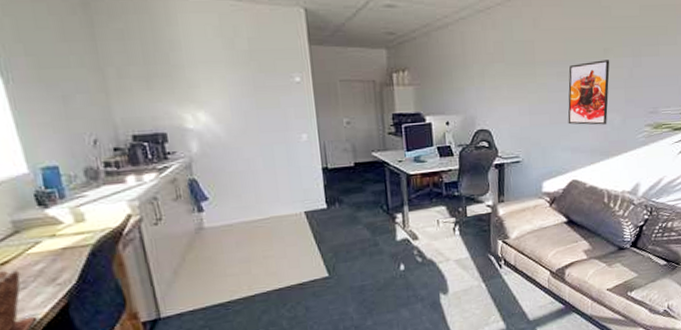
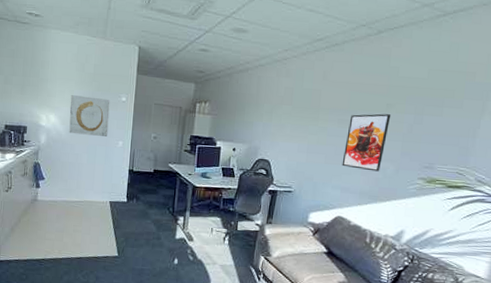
wall art: none [222,81,285,134] -> present [69,94,110,137]

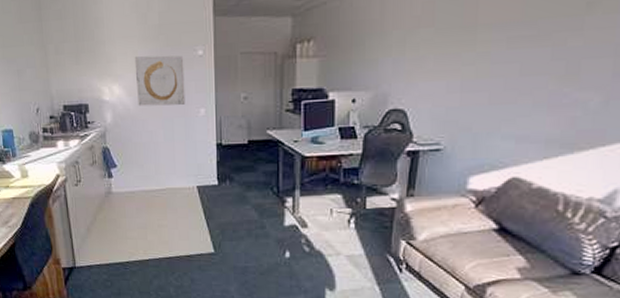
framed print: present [342,113,391,172] -> none [515,17,595,108]

